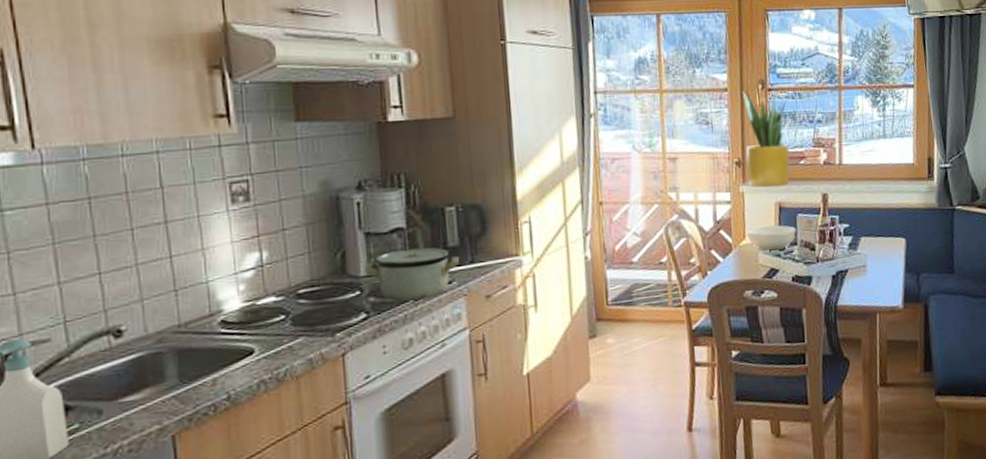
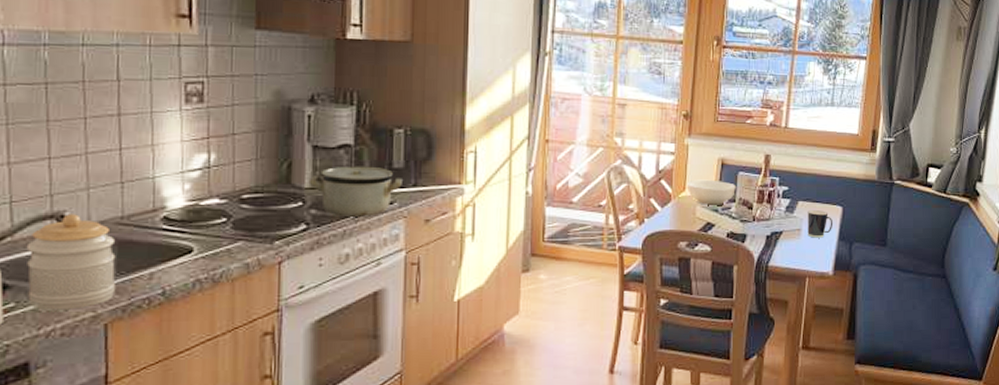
jar: none [84,327,181,429] -> present [26,214,117,311]
planter: present [743,84,793,188] -> none [694,42,745,143]
mug: none [871,244,898,273] -> present [807,210,834,238]

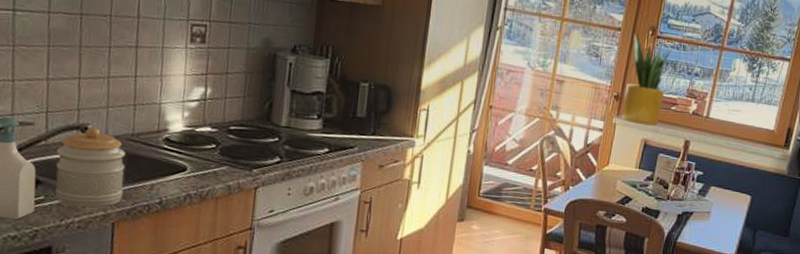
saucepan: present [308,166,404,218] -> none [285,110,365,158]
bowl: present [688,179,737,205] -> none [611,156,656,182]
planter: none [694,42,745,143] -> present [621,33,674,127]
mug: present [807,210,834,238] -> none [716,196,741,222]

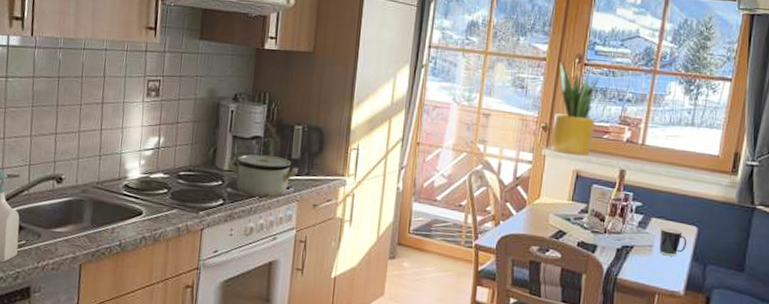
jar: present [54,127,127,208] -> none [34,177,93,251]
saucepan: none [285,110,365,158] -> present [227,154,299,199]
mug: none [716,196,741,222] -> present [659,228,687,257]

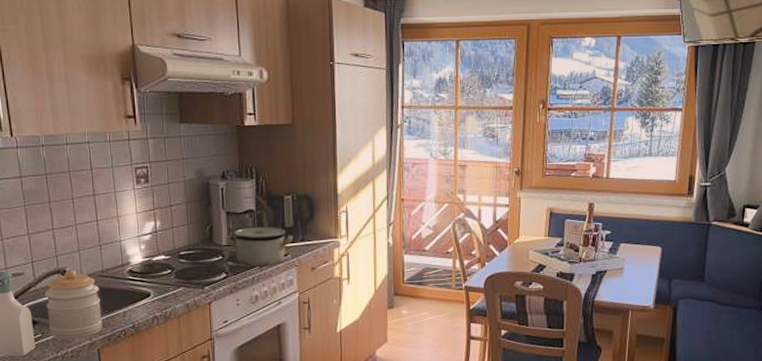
jar: none [34,177,93,251] -> present [44,269,103,339]
planter: present [551,60,604,157] -> none [524,104,569,195]
mug: present [659,228,687,257] -> none [629,251,654,276]

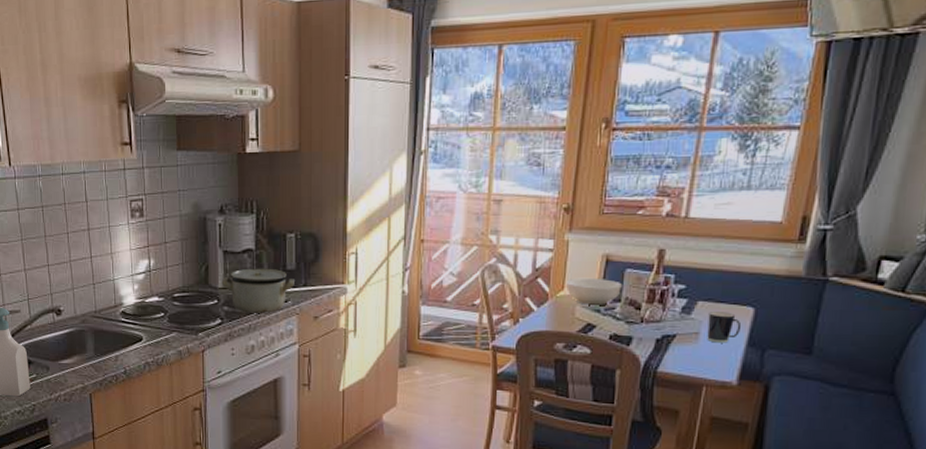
jar: present [44,269,103,339] -> none [39,309,95,382]
bowl: none [521,227,564,249] -> present [567,277,623,305]
mug: none [629,251,654,276] -> present [707,312,742,343]

